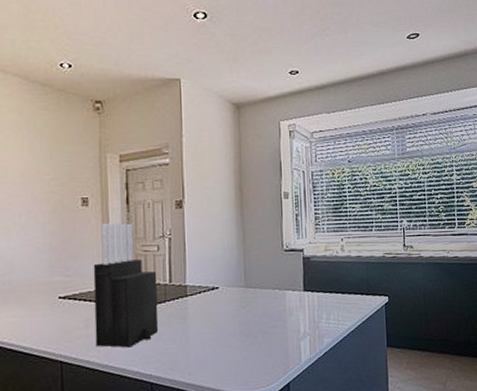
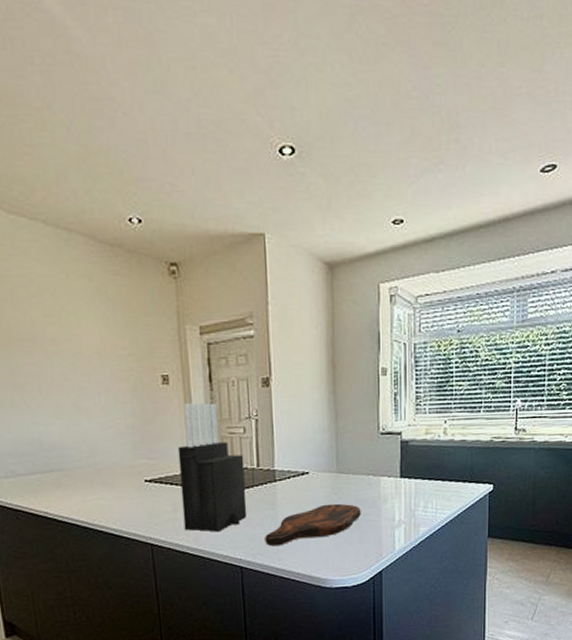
cutting board: none [175,316,268,361] -> present [265,503,361,547]

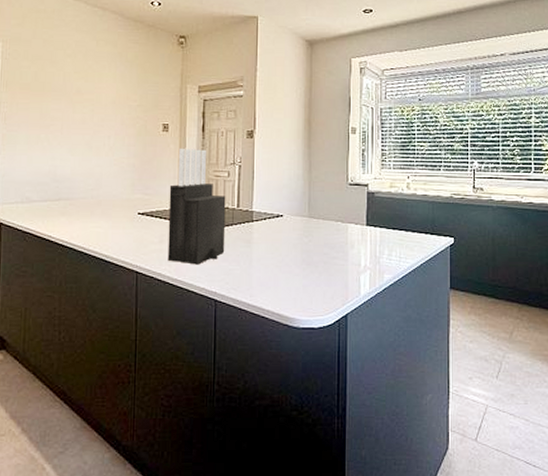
cutting board: present [265,503,361,547] -> none [239,246,329,283]

